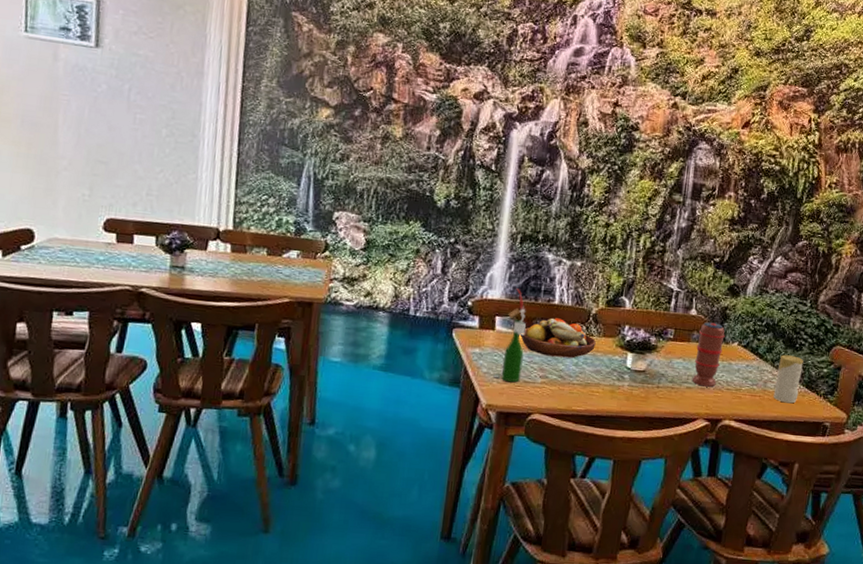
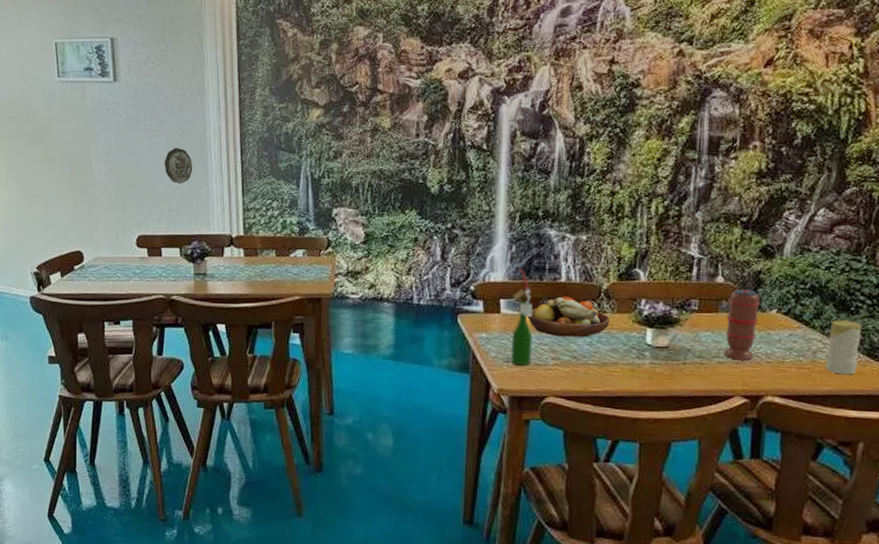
decorative plate: none [147,127,181,168] -> present [164,147,193,184]

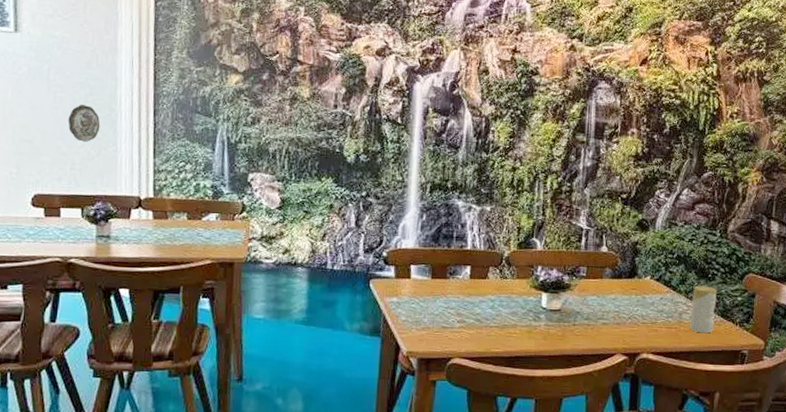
wine bottle: present [503,269,532,366] -> none [412,237,441,329]
fruit bowl: present [528,296,610,338] -> none [436,263,510,302]
spice grinder: present [723,289,760,361] -> none [607,258,637,322]

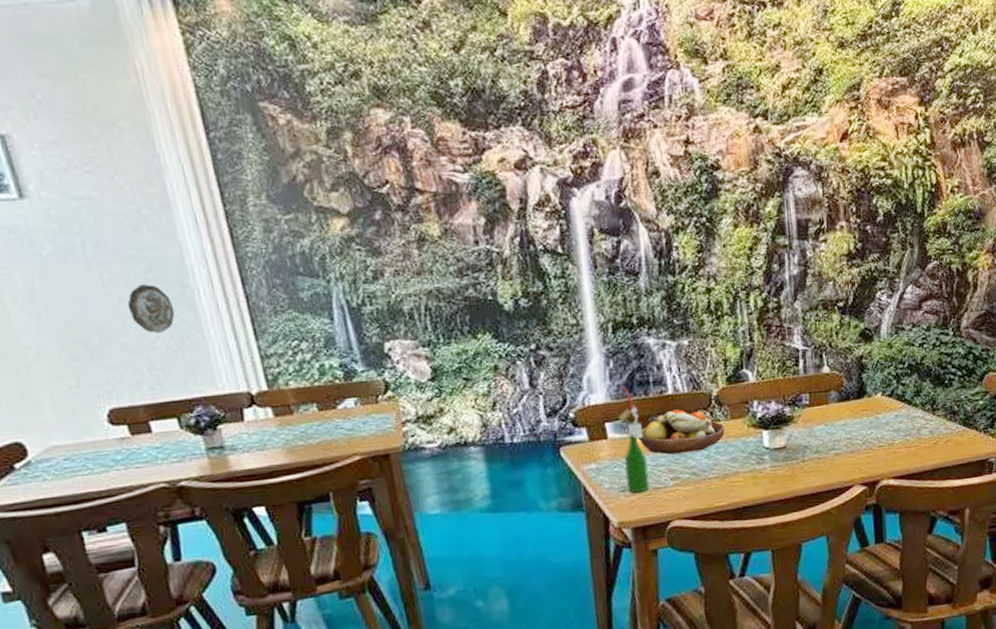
wine bottle: none [412,237,441,329] -> present [618,386,650,493]
fruit bowl: none [436,263,510,302] -> present [638,409,725,455]
candle: present [689,285,717,334] -> none [929,393,957,448]

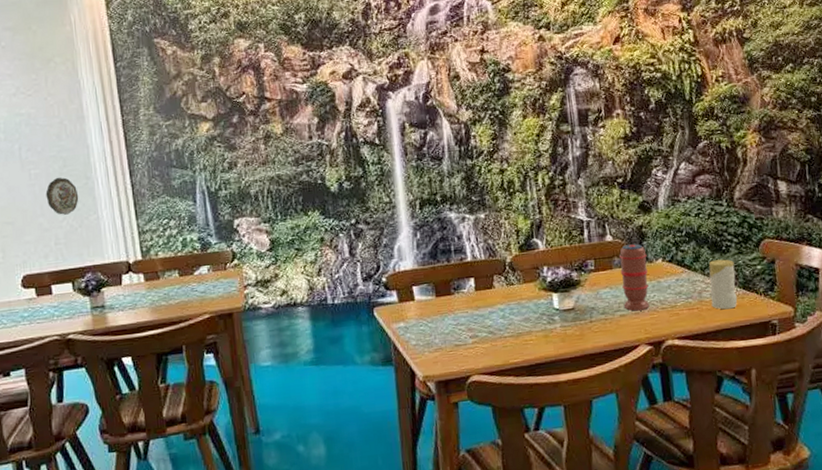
wine bottle: present [618,386,650,493] -> none [423,254,451,350]
fruit bowl: present [638,409,725,455] -> none [441,274,518,315]
spice grinder: none [836,376,866,450] -> present [618,244,650,311]
candle: none [929,393,957,448] -> present [708,259,738,310]

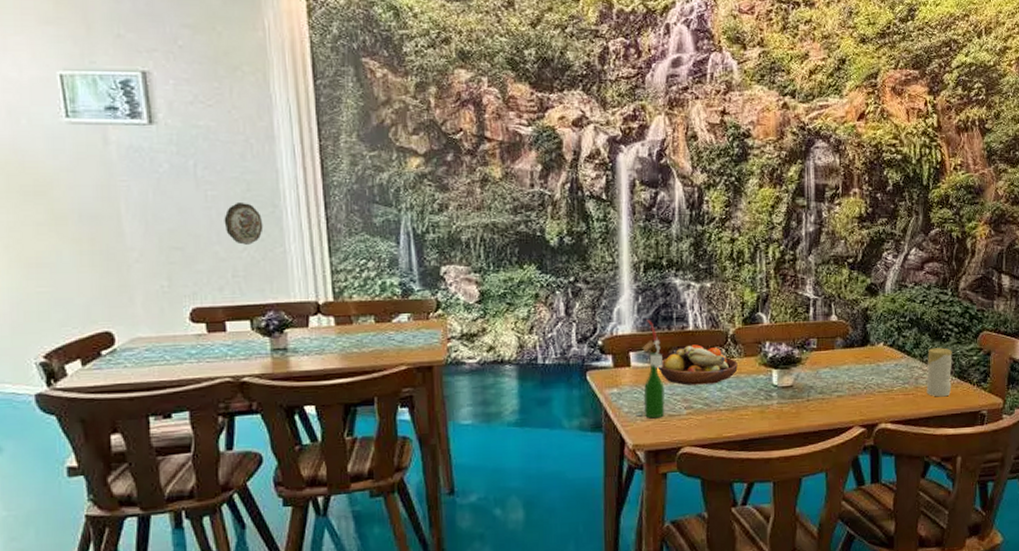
wine bottle: none [423,254,451,350] -> present [636,320,665,419]
fruit bowl: none [441,274,518,315] -> present [658,344,738,385]
spice grinder: present [618,244,650,311] -> none [841,326,869,393]

